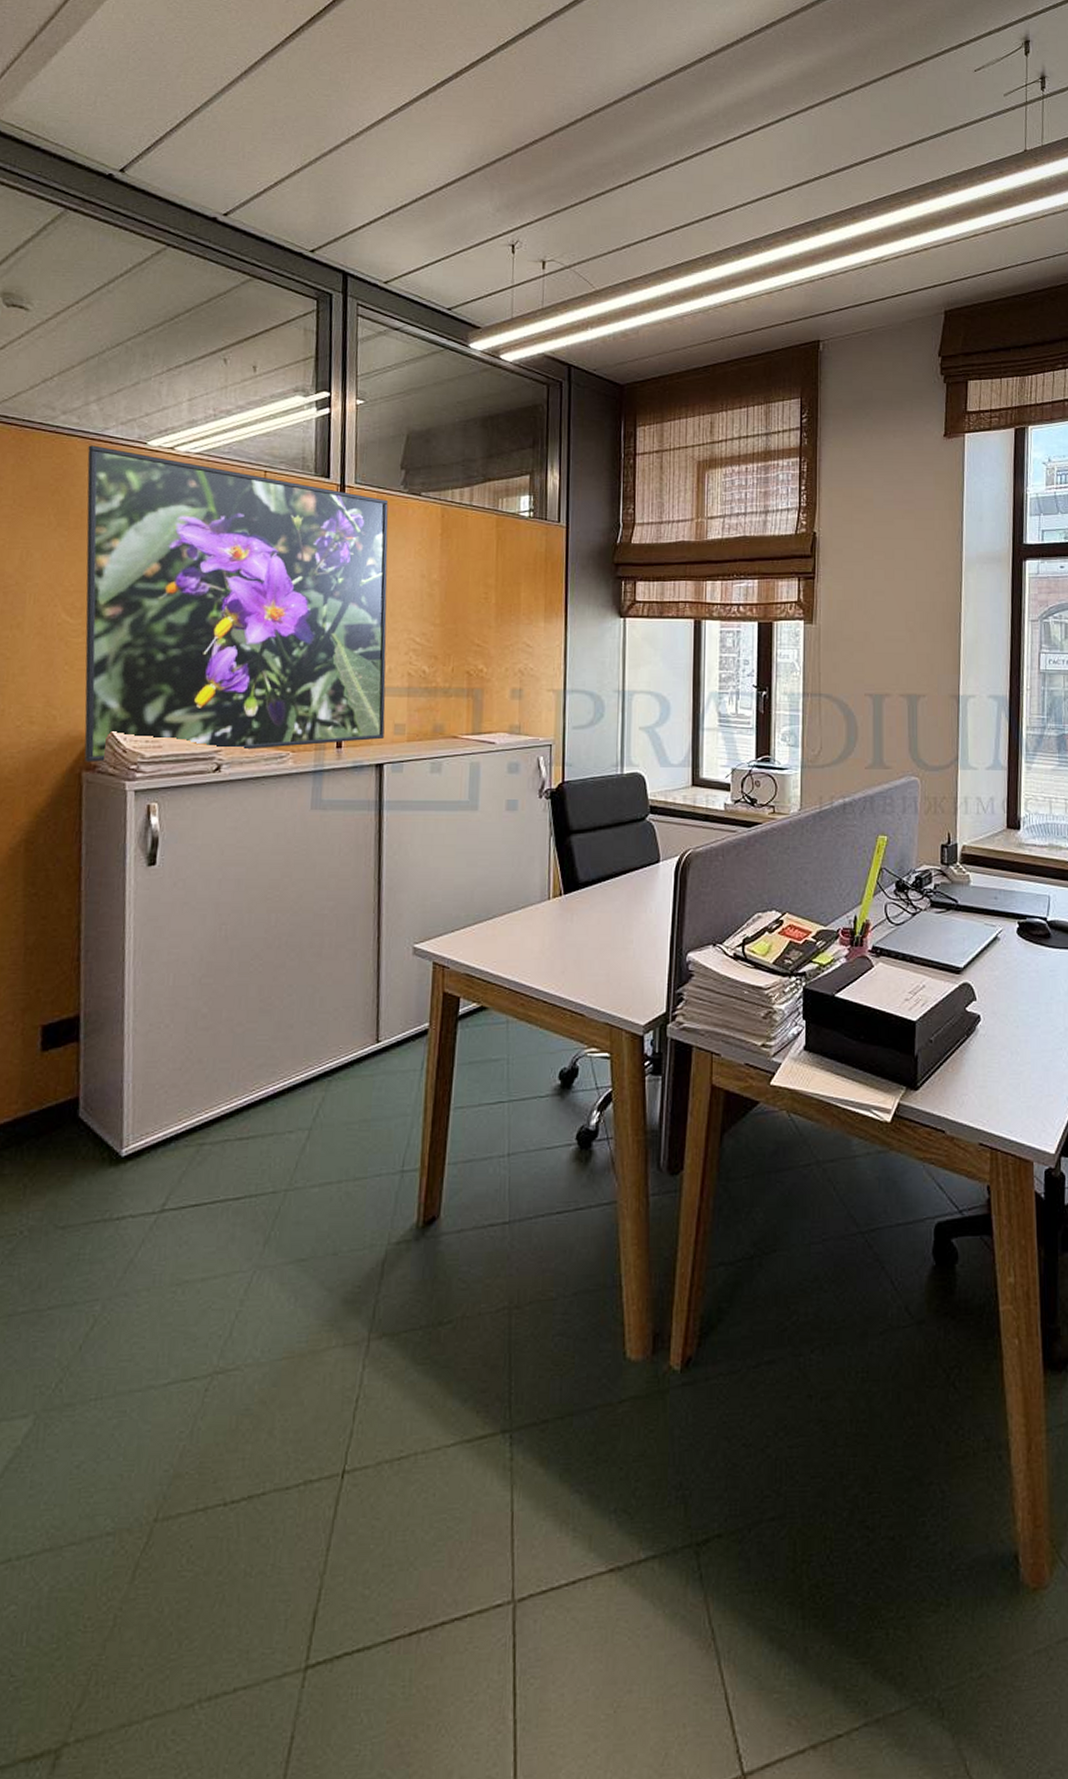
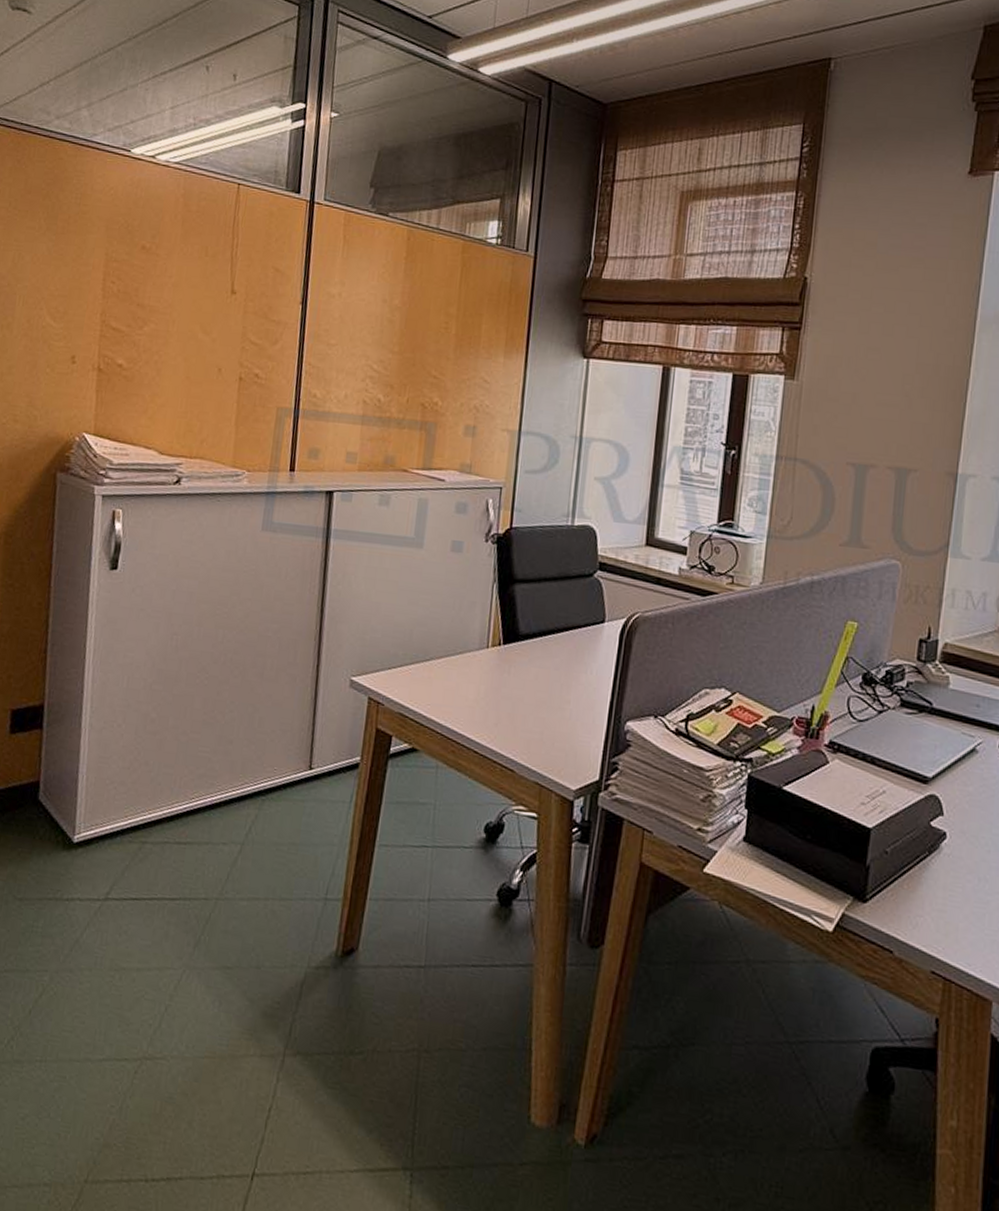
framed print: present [84,445,389,762] -> none [60,151,356,467]

